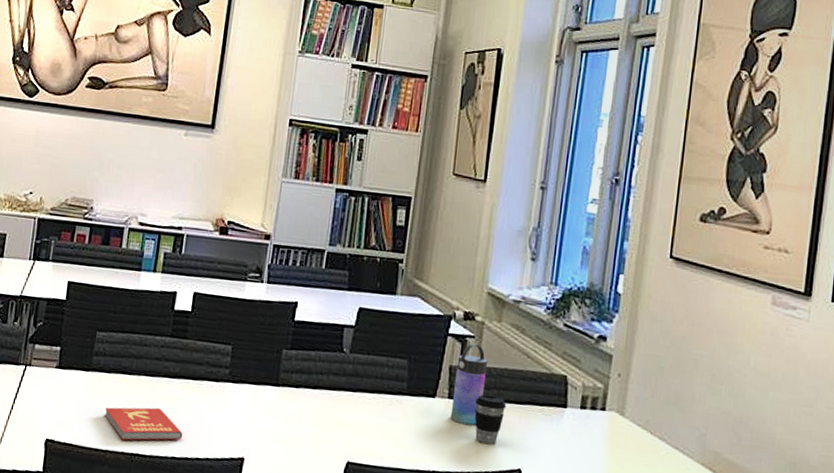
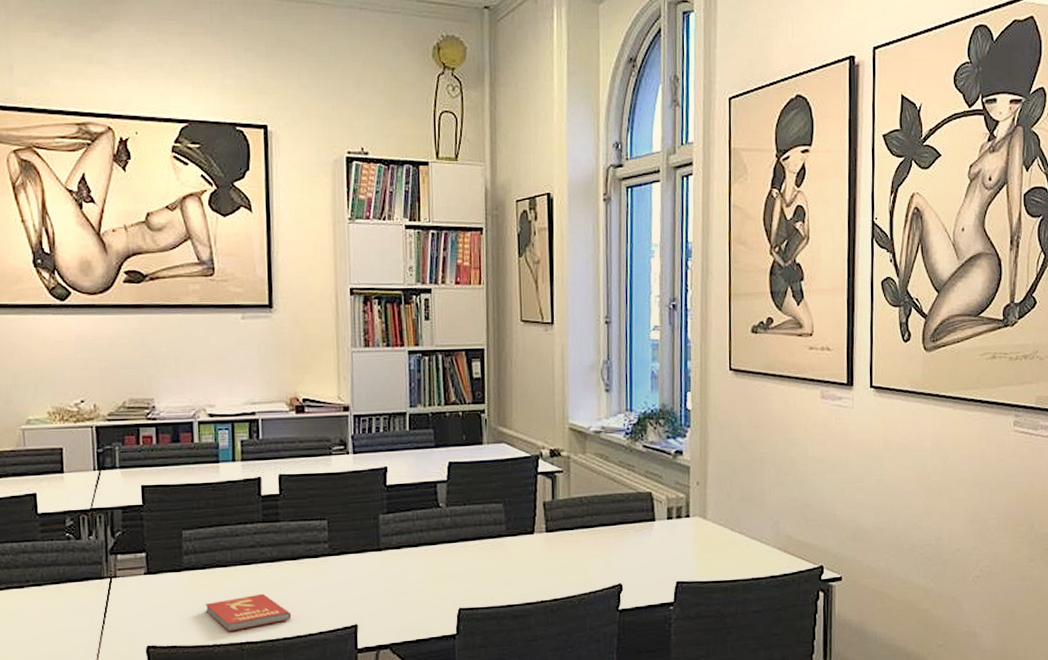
water bottle: present [450,343,488,425] -> none [550,477,579,553]
coffee cup: present [474,394,507,444] -> none [572,522,601,567]

